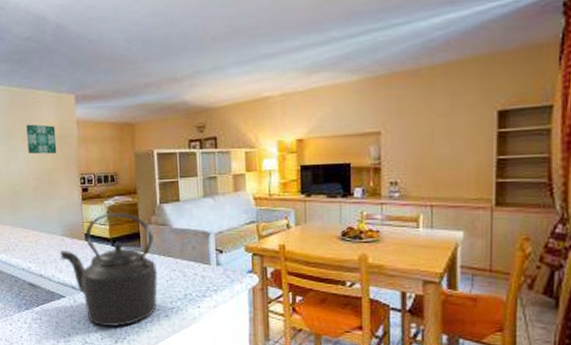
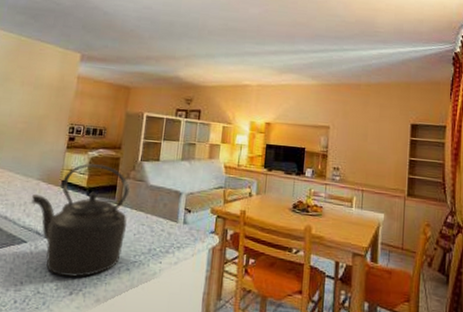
wall art: present [26,124,57,154] -> none [23,71,56,102]

